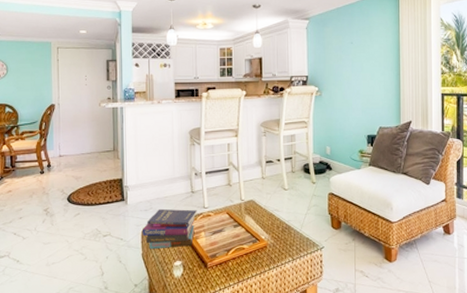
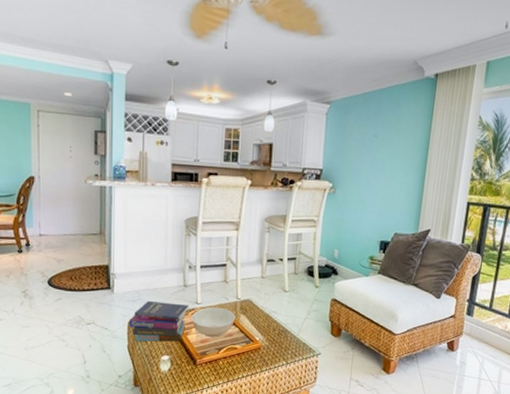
bowl: none [200,209,241,239] -> present [192,306,235,337]

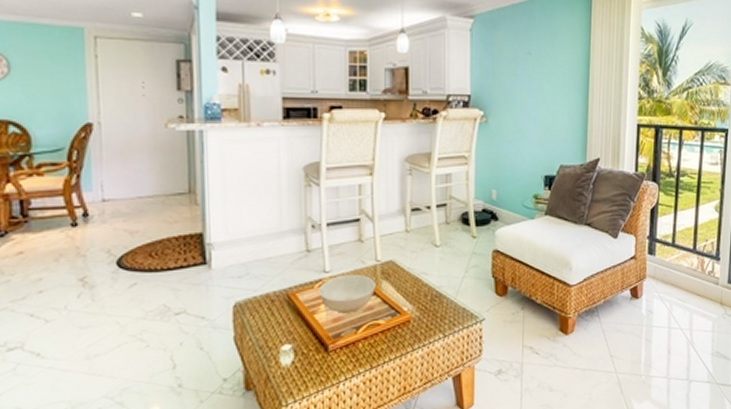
books: present [129,301,190,342] -> none [234,274,315,331]

